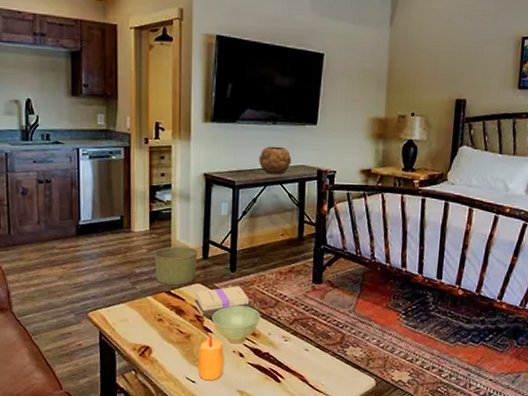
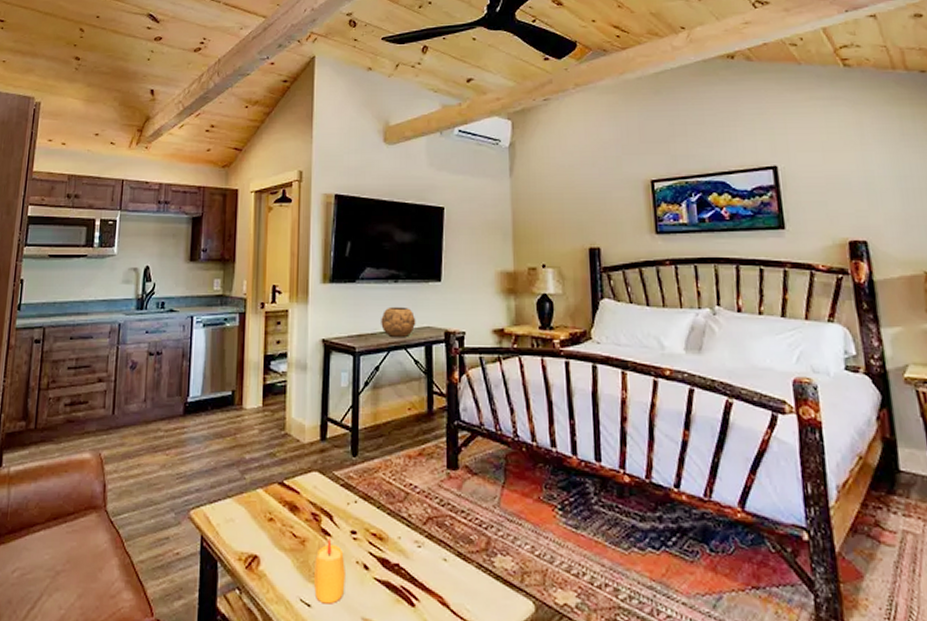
basket: present [153,246,198,286] -> none [266,425,316,475]
books: present [194,286,251,318] -> none [310,474,376,517]
bowl: present [212,305,261,344] -> none [331,500,388,552]

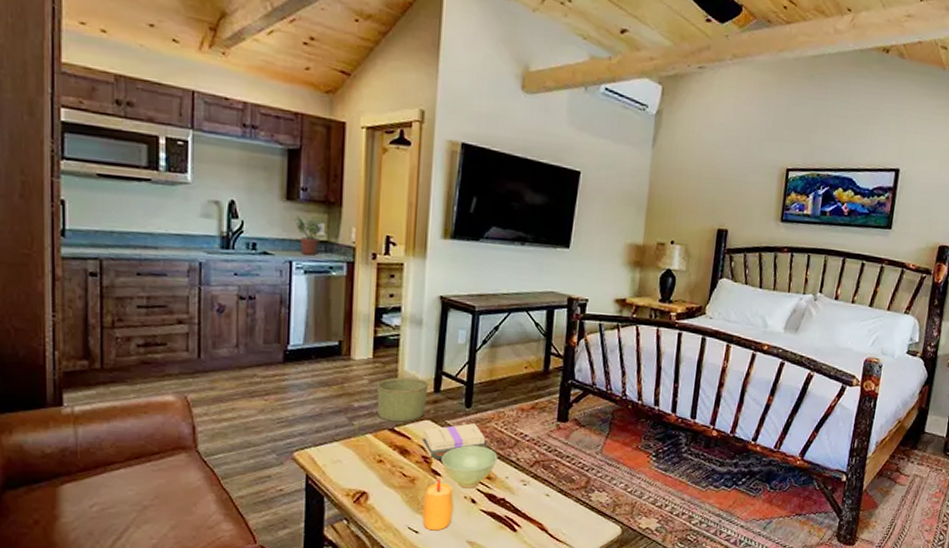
potted plant: none [195,273,218,309] -> present [293,214,321,256]
basket: none [266,425,316,475] -> present [376,377,429,422]
books: none [310,474,376,517] -> present [421,423,487,460]
bowl: none [331,500,388,552] -> present [441,445,498,489]
decorative bowl: present [381,306,416,338] -> none [503,269,541,301]

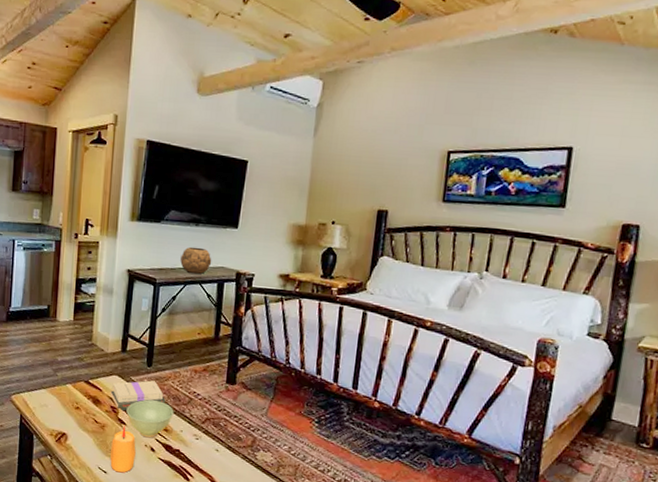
potted plant: present [293,214,321,256] -> none [16,202,37,235]
basket: present [376,377,429,422] -> none [75,337,118,376]
decorative bowl: none [503,269,541,301] -> present [180,246,212,275]

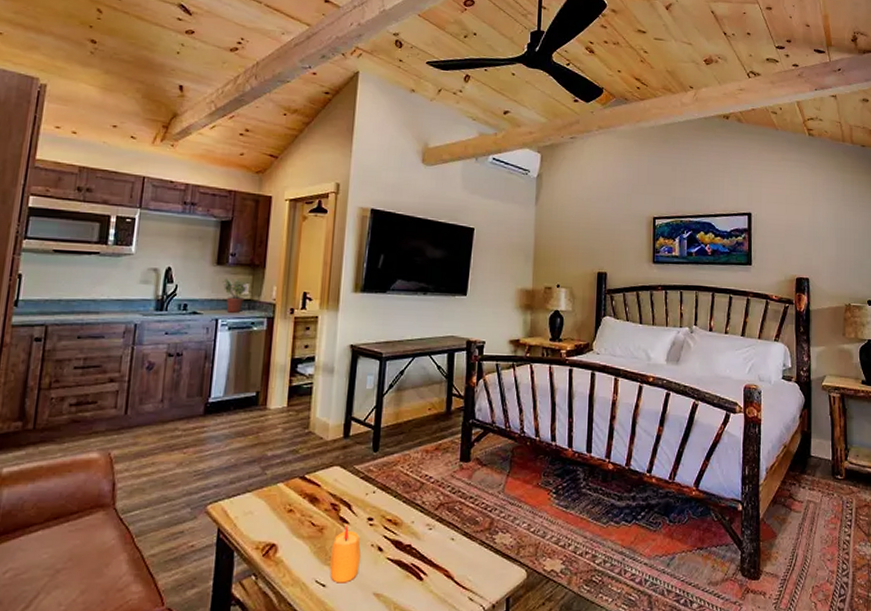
potted plant: none [16,202,37,235] -> present [221,277,246,313]
books: present [110,380,165,411] -> none [330,467,394,506]
bowl: present [126,399,174,438] -> none [349,490,404,536]
decorative bowl: present [180,246,212,275] -> none [408,316,442,346]

